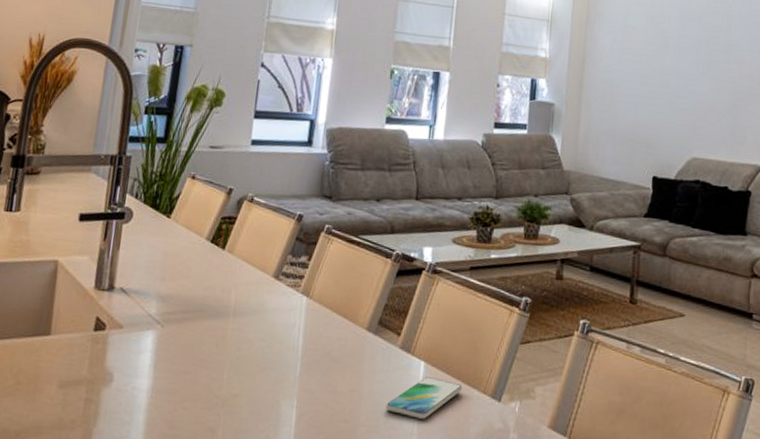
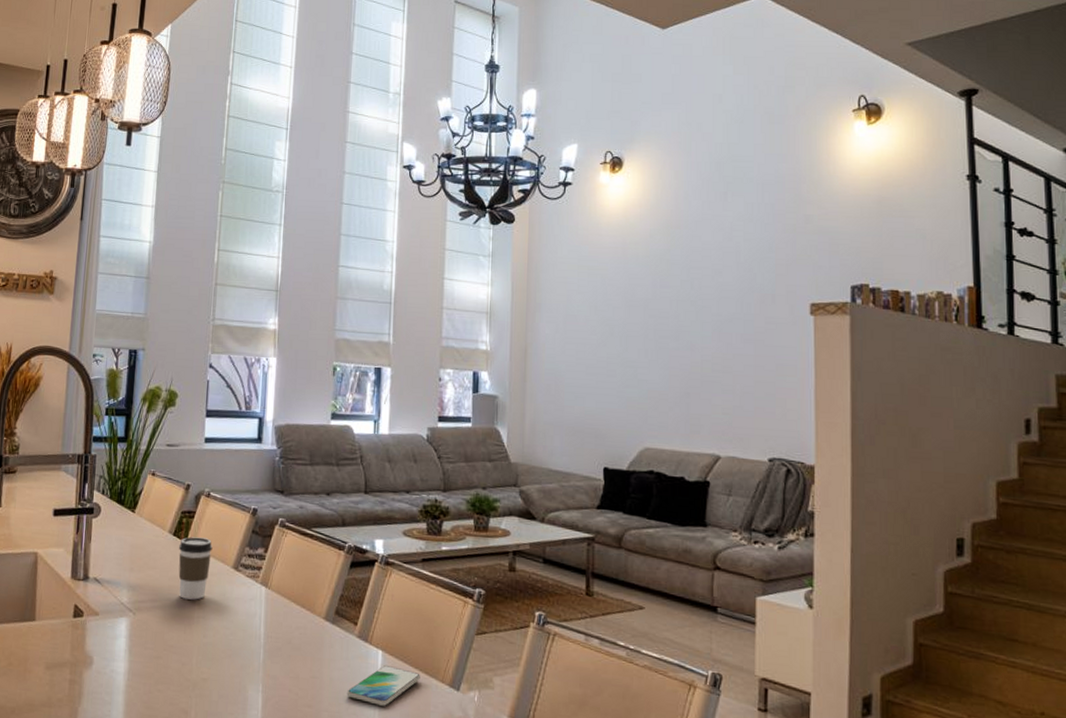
coffee cup: none [213,244,253,311] -> present [178,537,213,600]

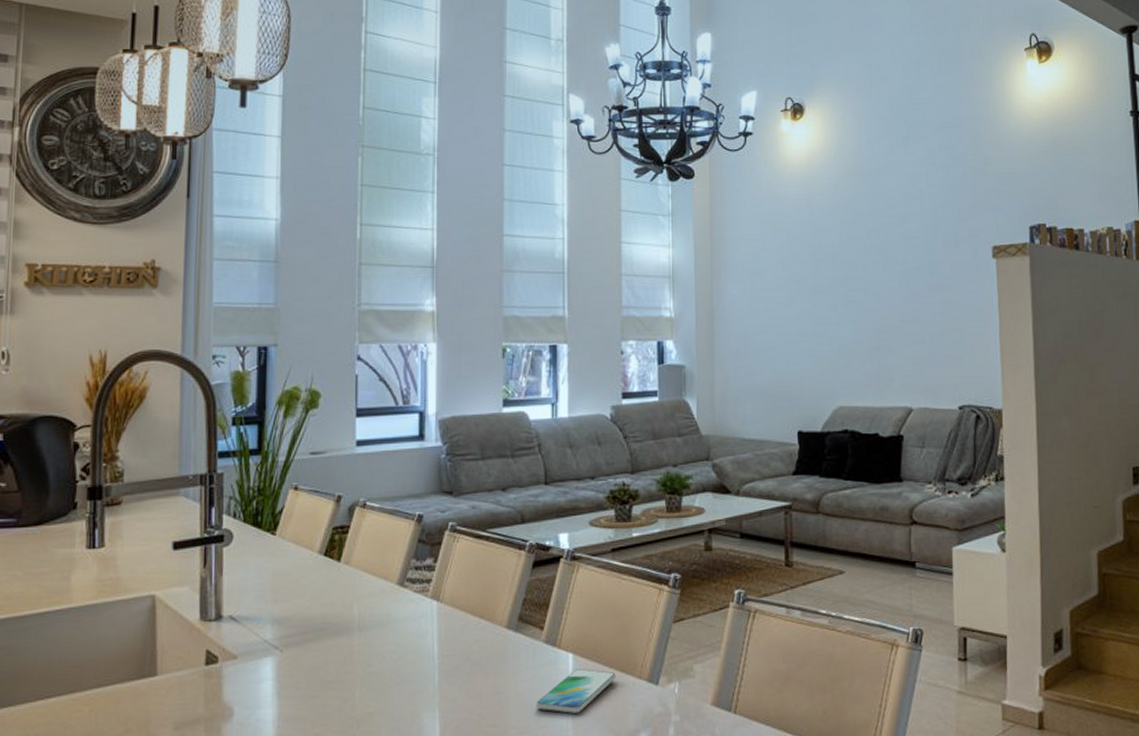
coffee cup: present [178,537,213,600] -> none [332,554,373,627]

